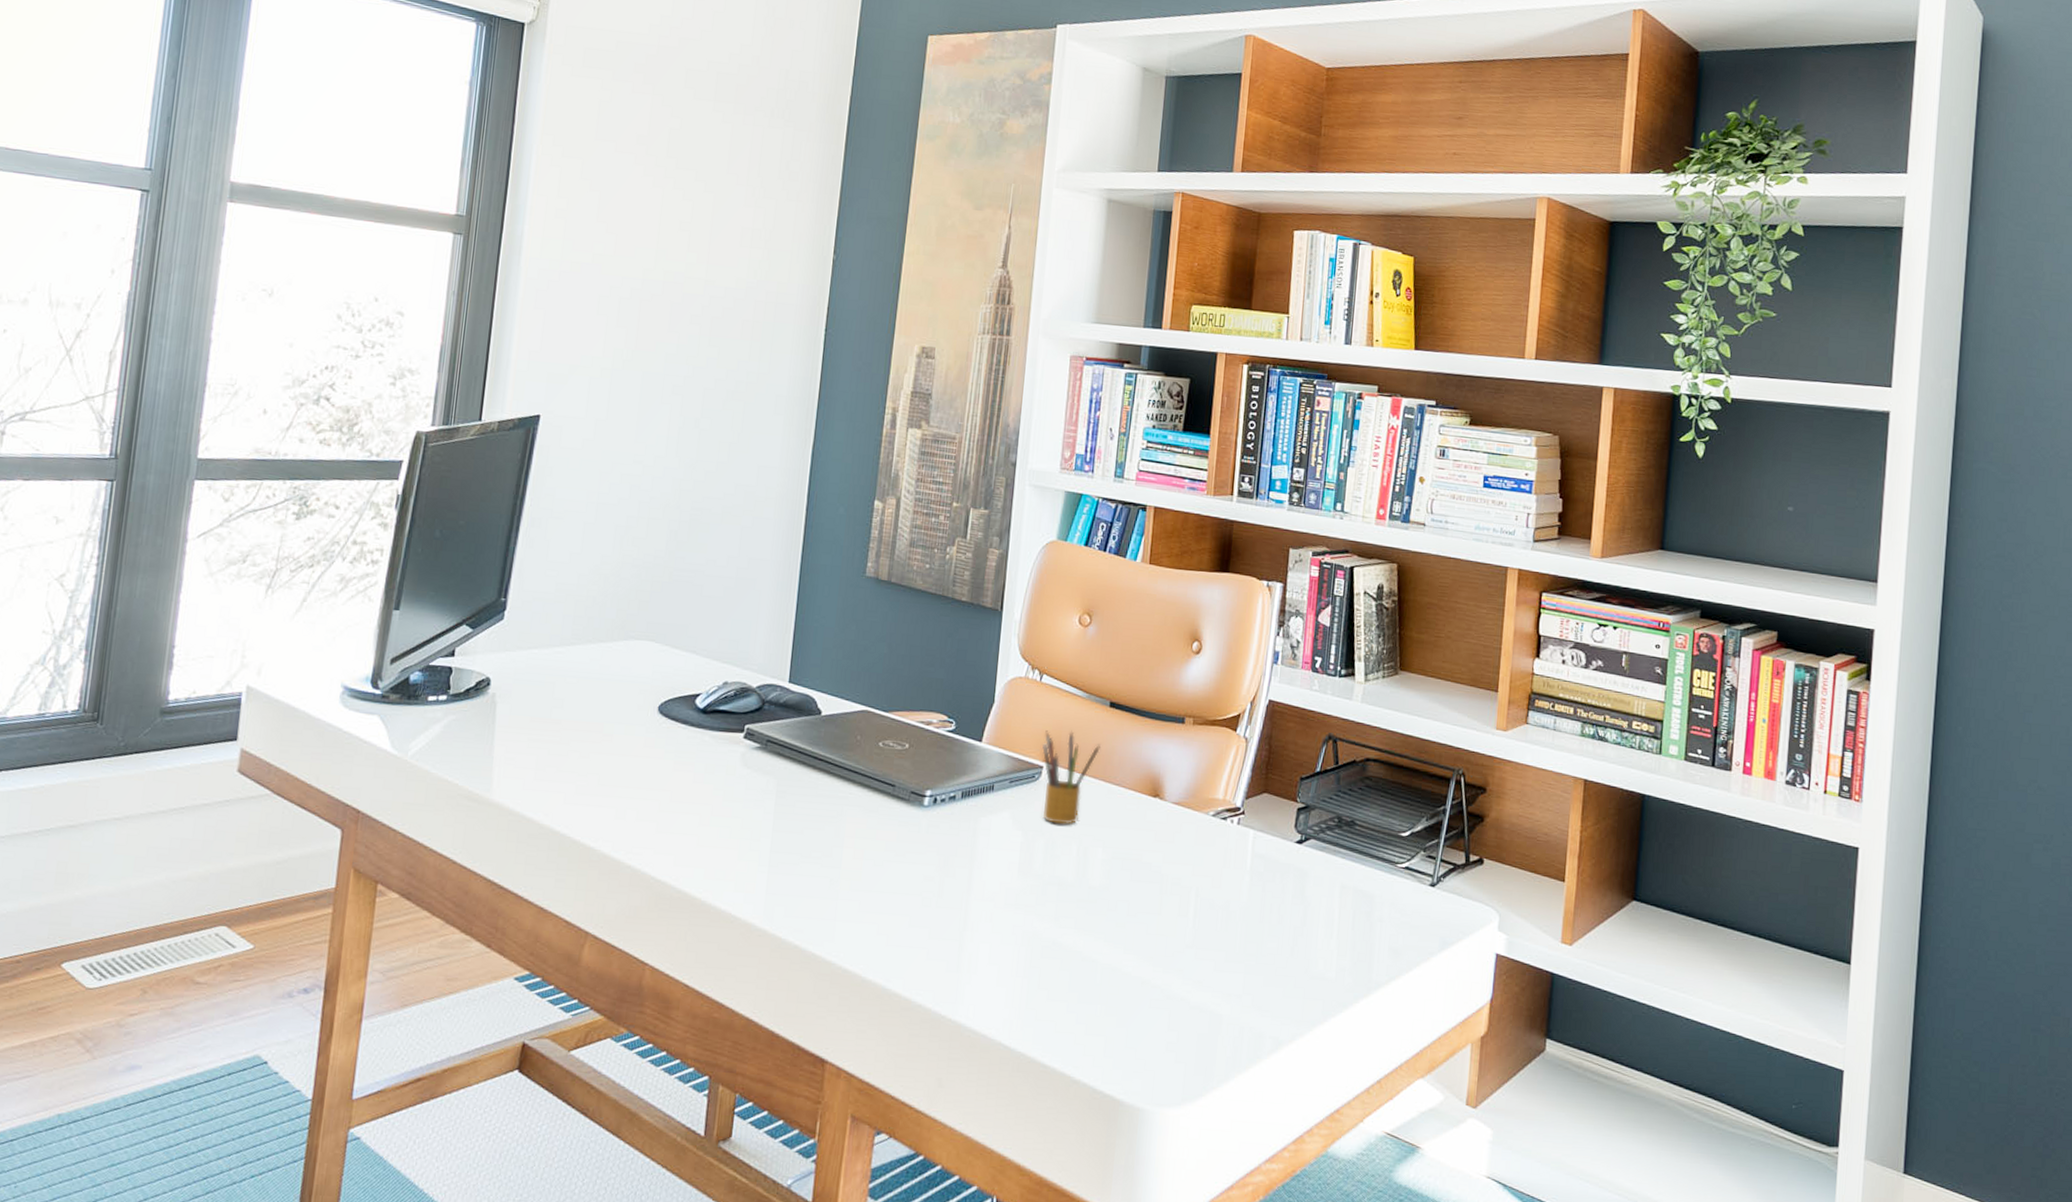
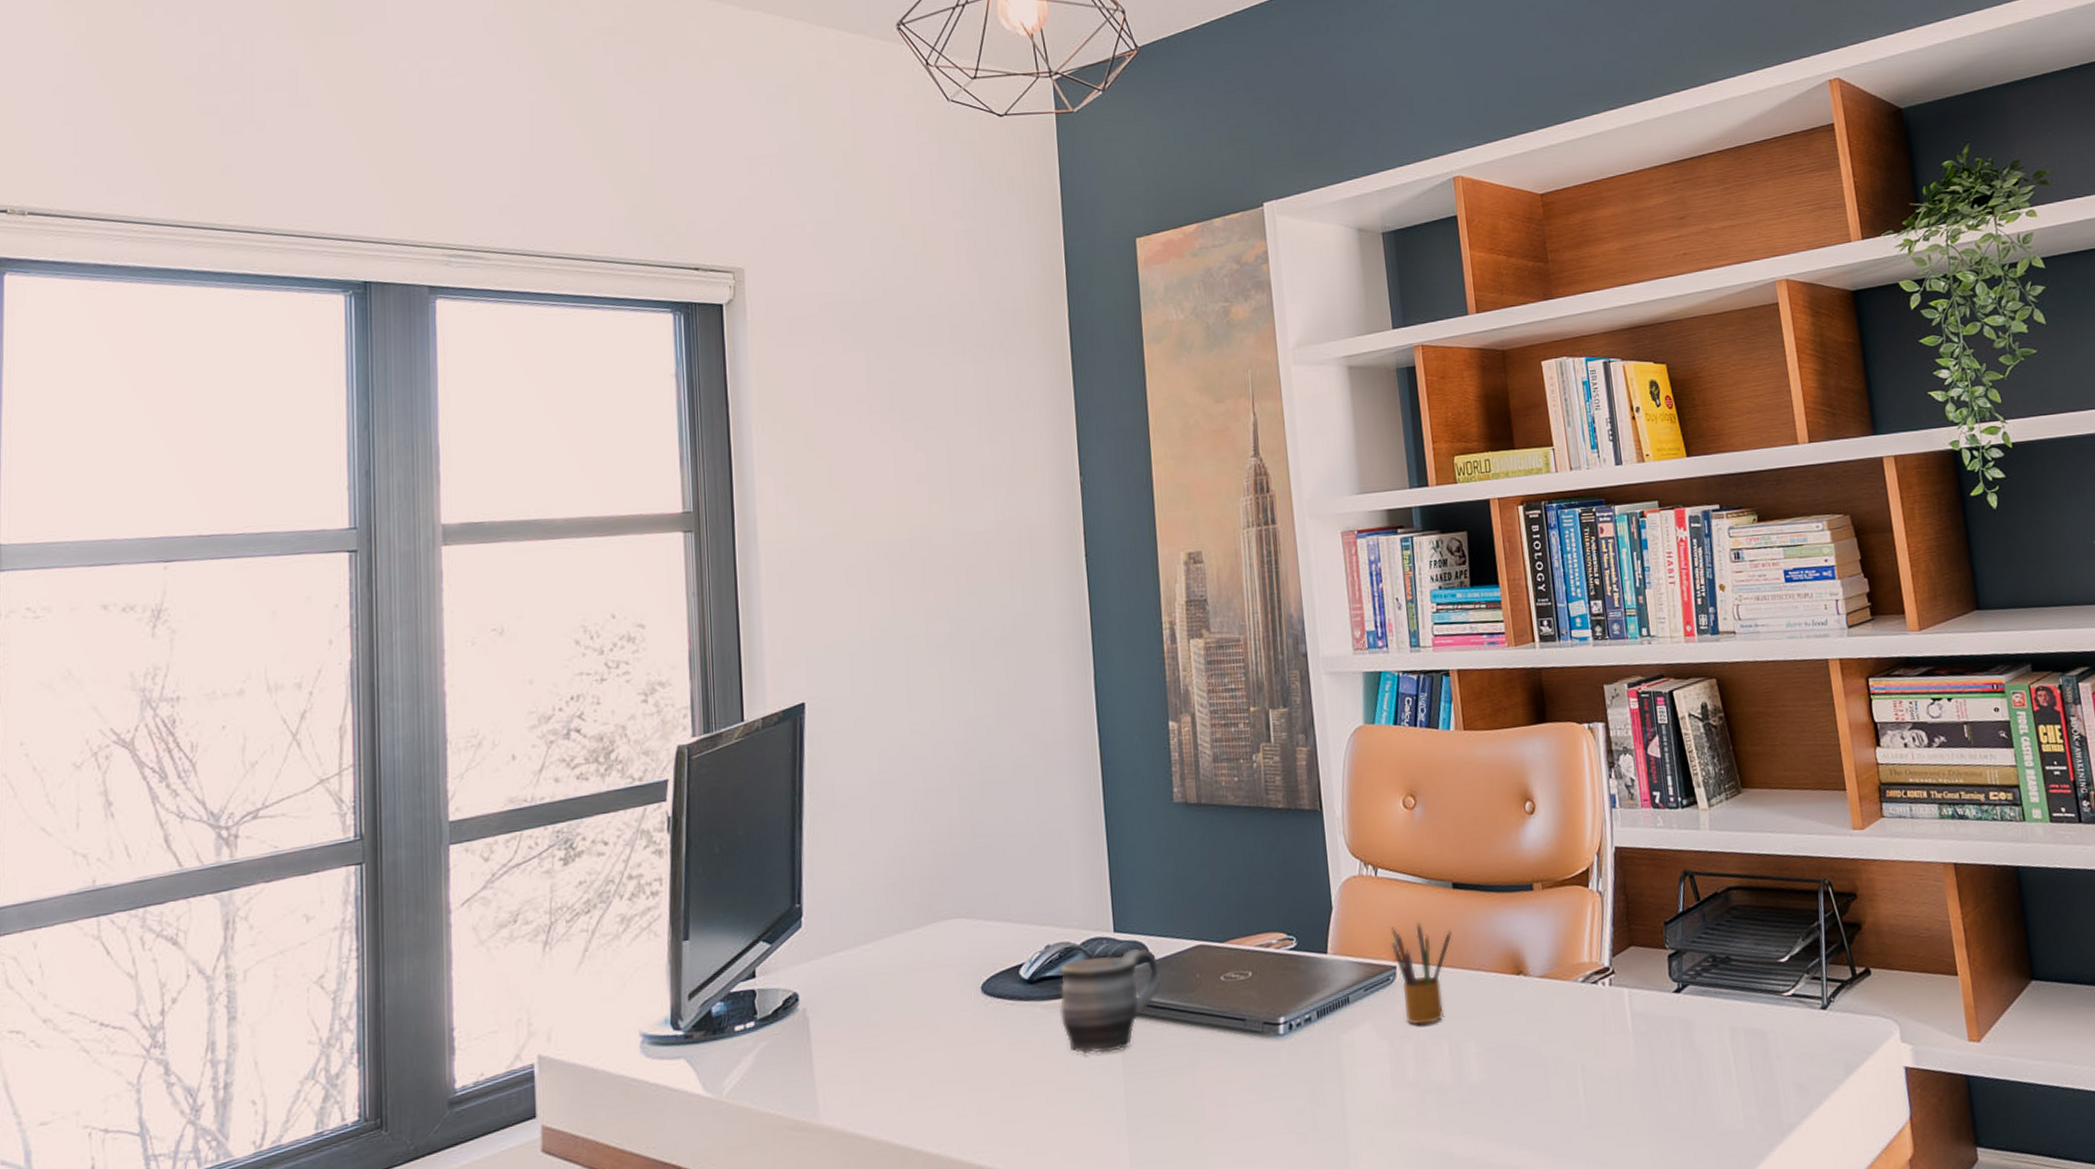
mug: none [726,700,825,790] -> present [1060,948,1161,1054]

